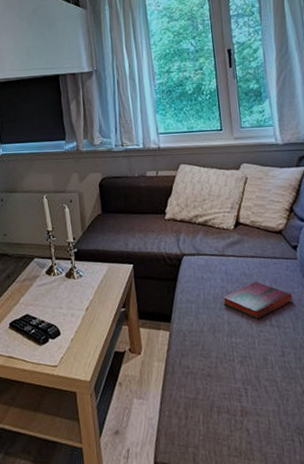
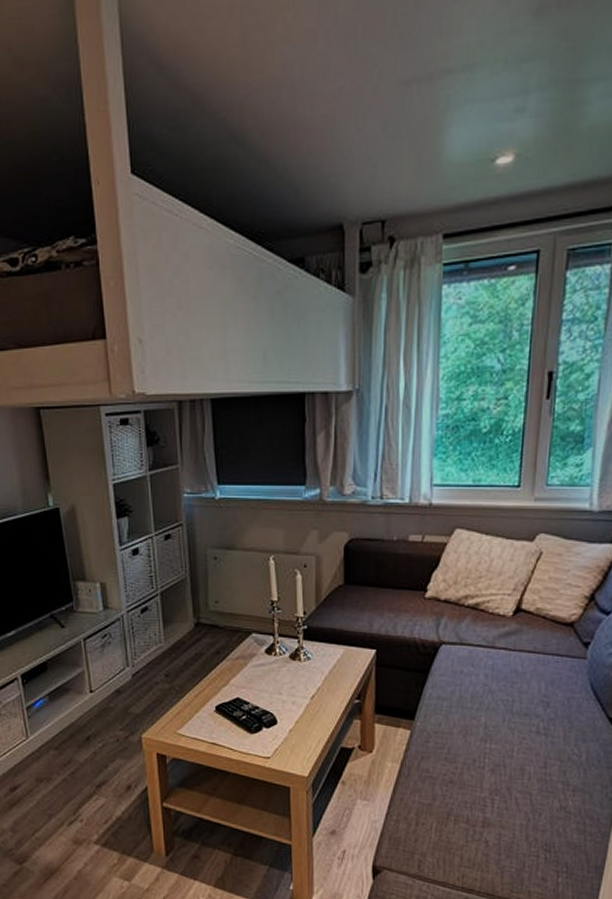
hardback book: present [222,281,293,319] -> none [482,680,572,725]

